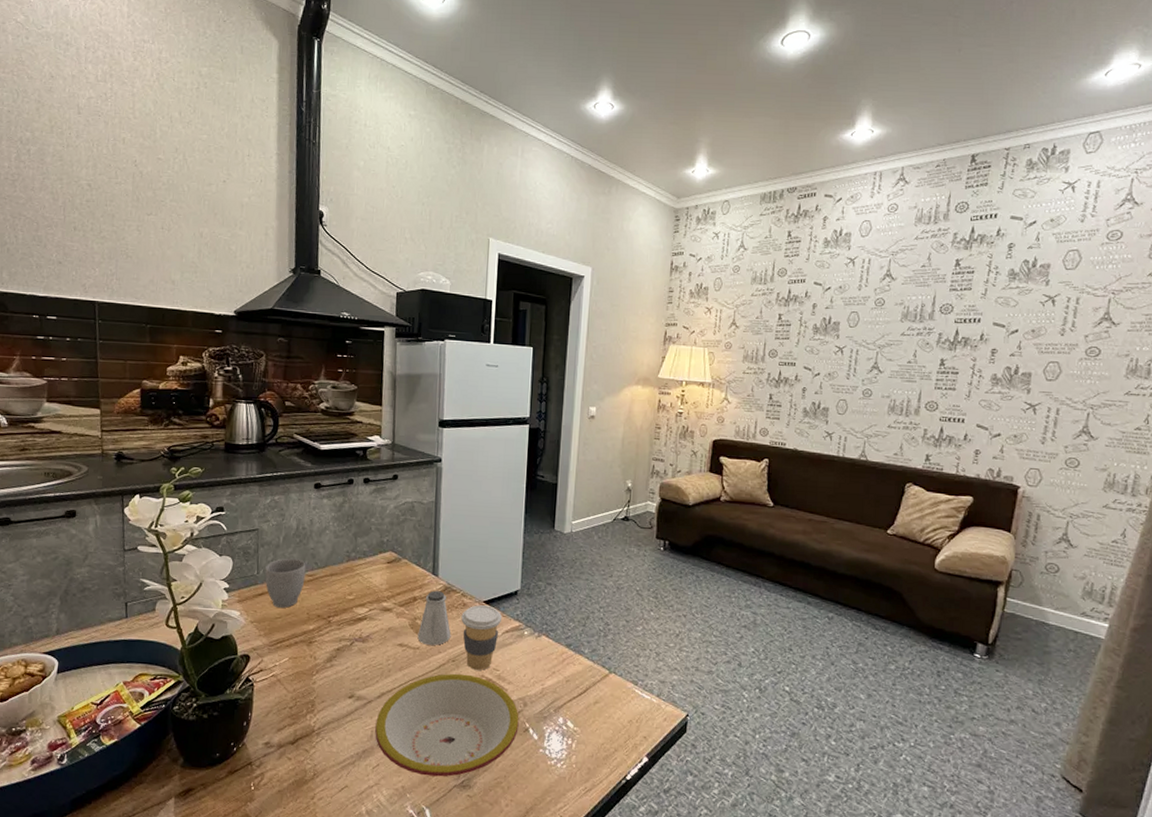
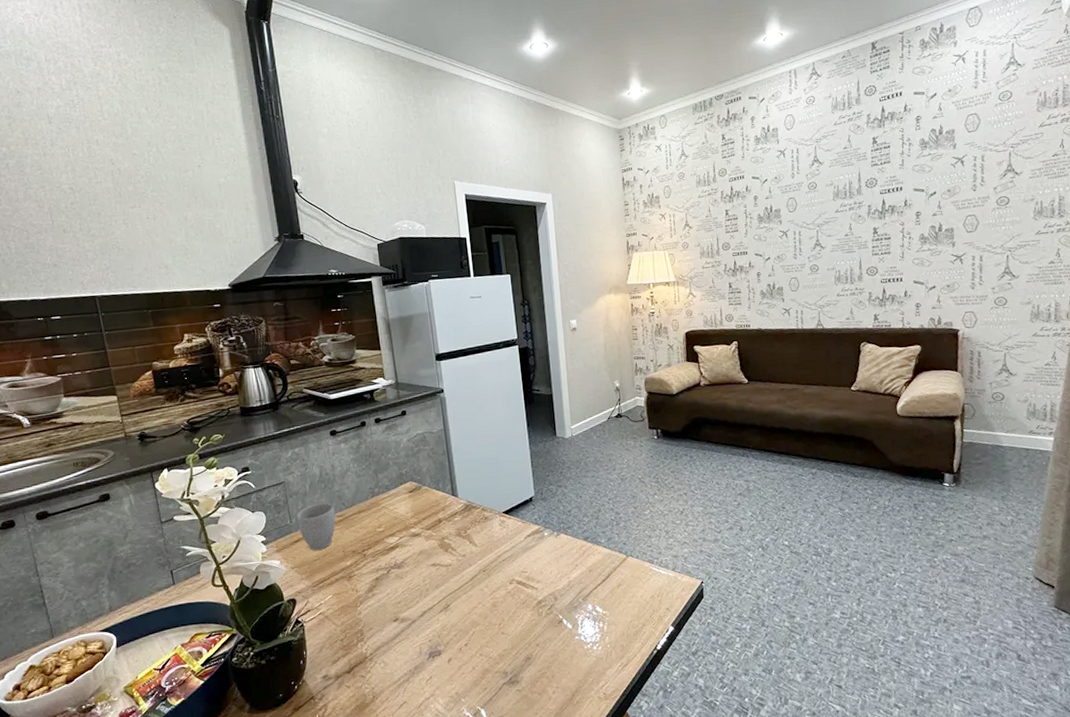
bowl: present [375,673,519,777] -> none [422,581,553,680]
saltshaker: present [417,590,451,645] -> none [447,509,479,561]
coffee cup: present [461,605,502,670] -> none [485,515,522,576]

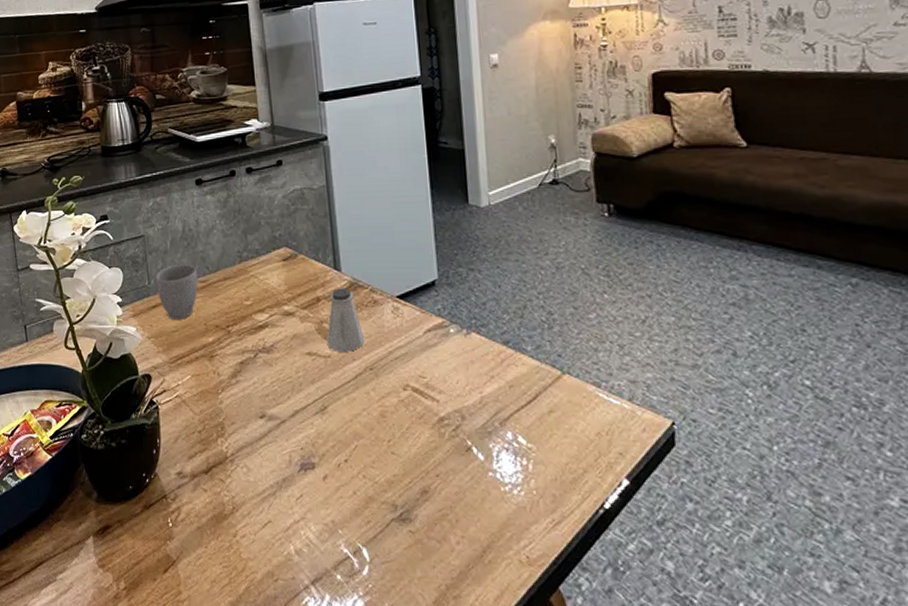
saltshaker: none [447,509,479,561] -> present [326,288,365,352]

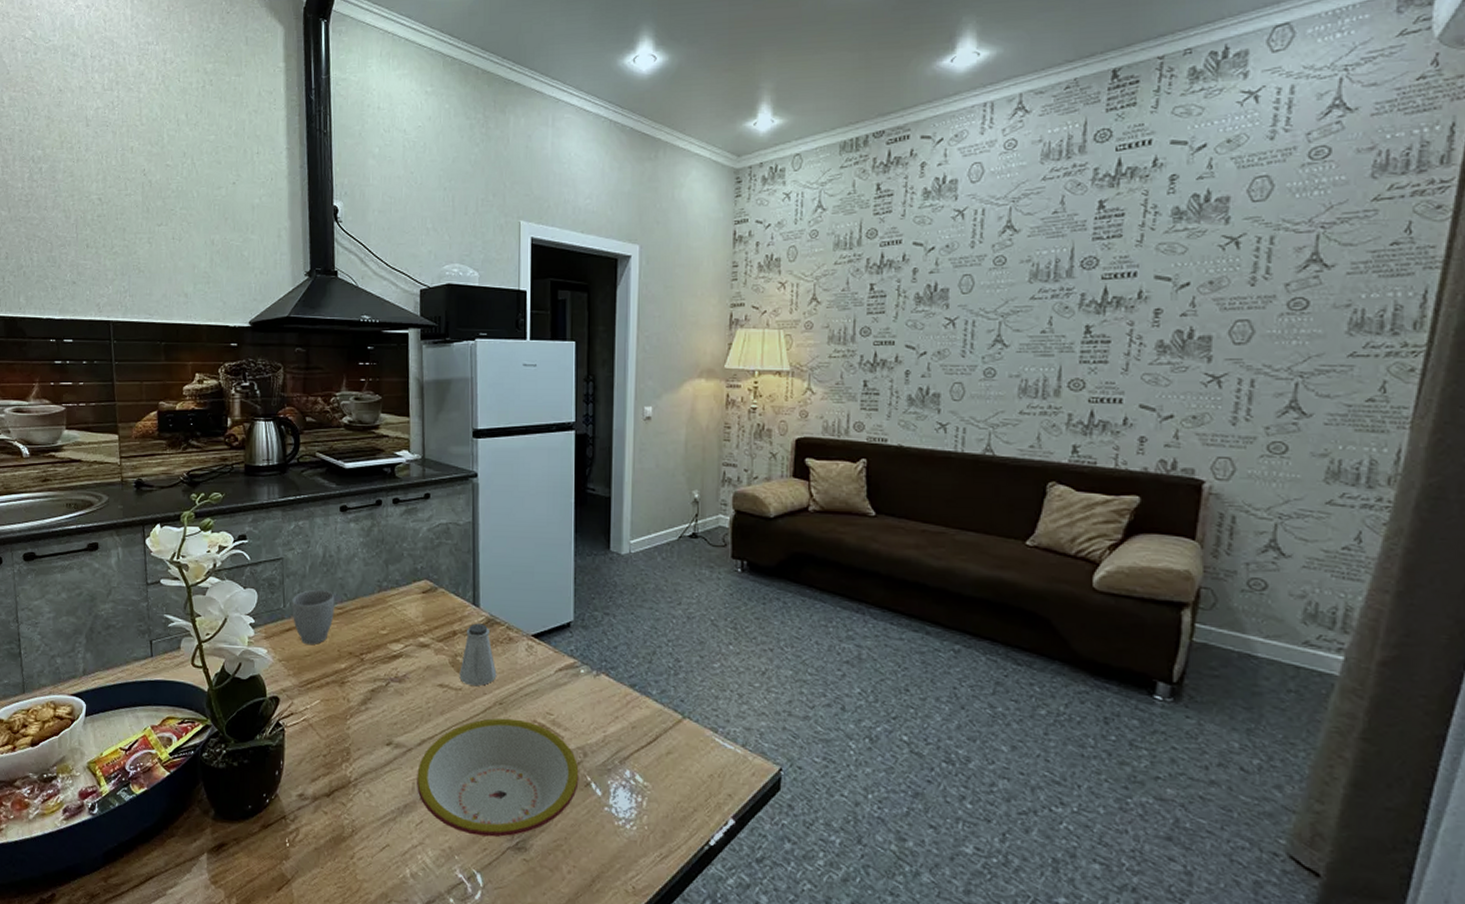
bowl: none [293,384,459,509] -> present [417,718,579,837]

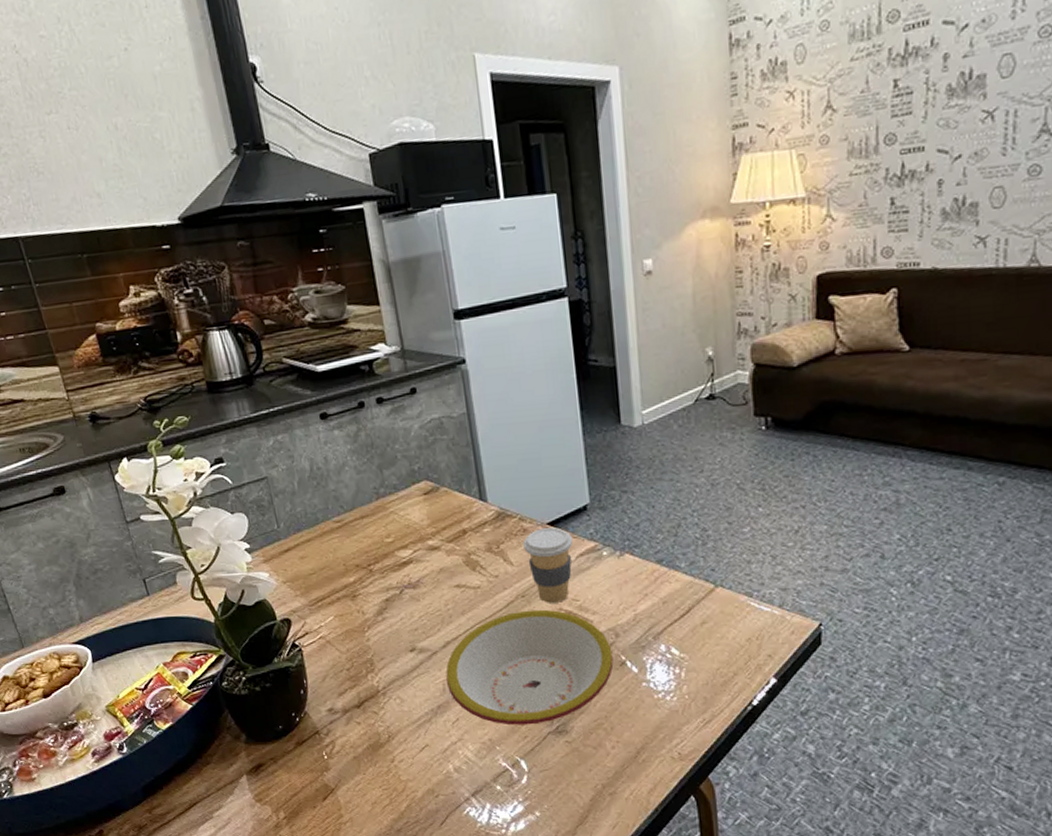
mug: present [292,589,335,644] -> none [285,504,333,562]
saltshaker: present [459,623,497,686] -> none [475,518,515,582]
coffee cup: none [507,639,553,715] -> present [523,527,572,603]

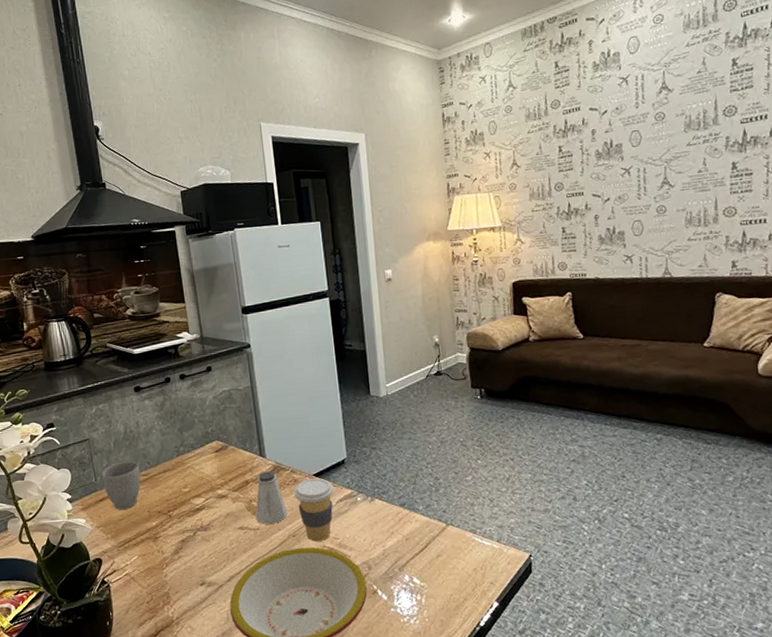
mug: none [285,504,333,562] -> present [102,461,141,510]
saltshaker: none [475,518,515,582] -> present [255,471,288,524]

